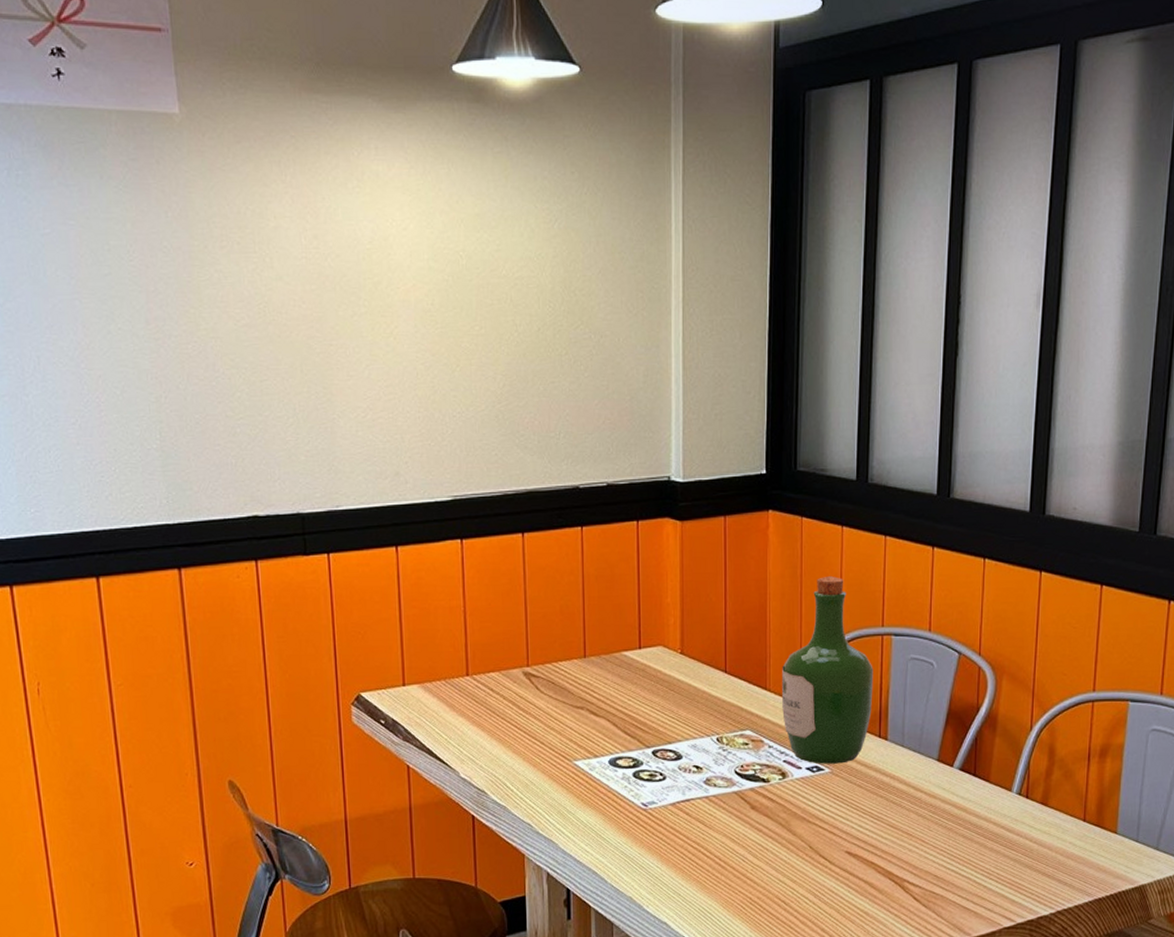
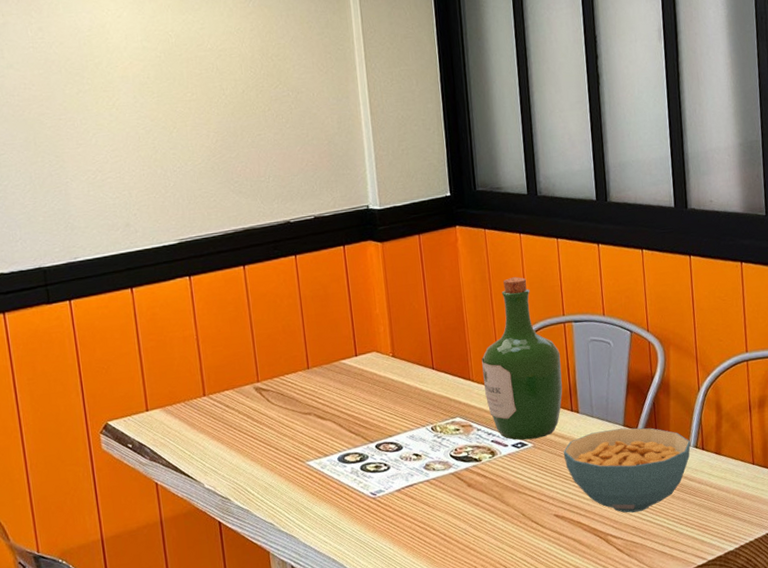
cereal bowl: none [864,763,1014,859] -> present [563,427,691,513]

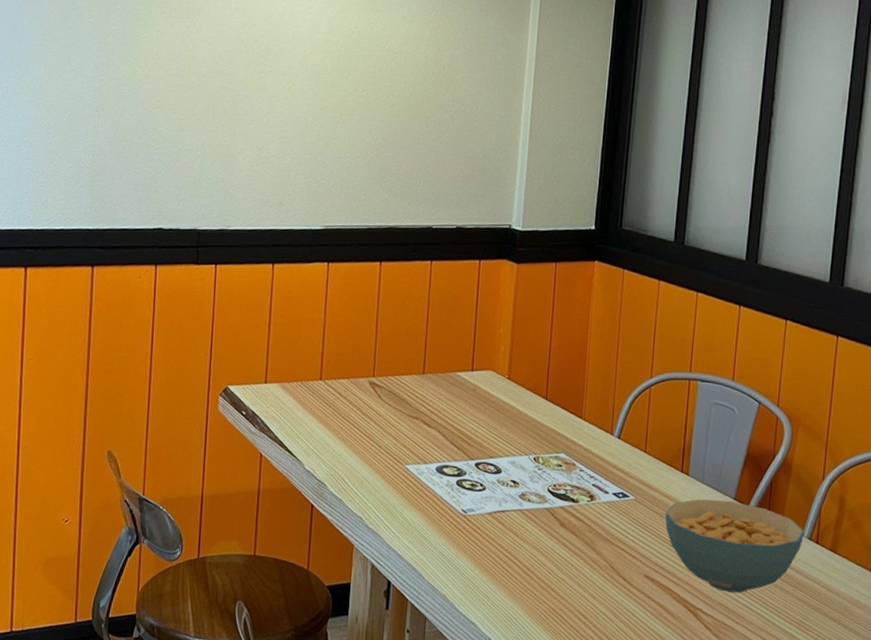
wine bottle: present [481,276,563,441] -> none [594,322,680,493]

